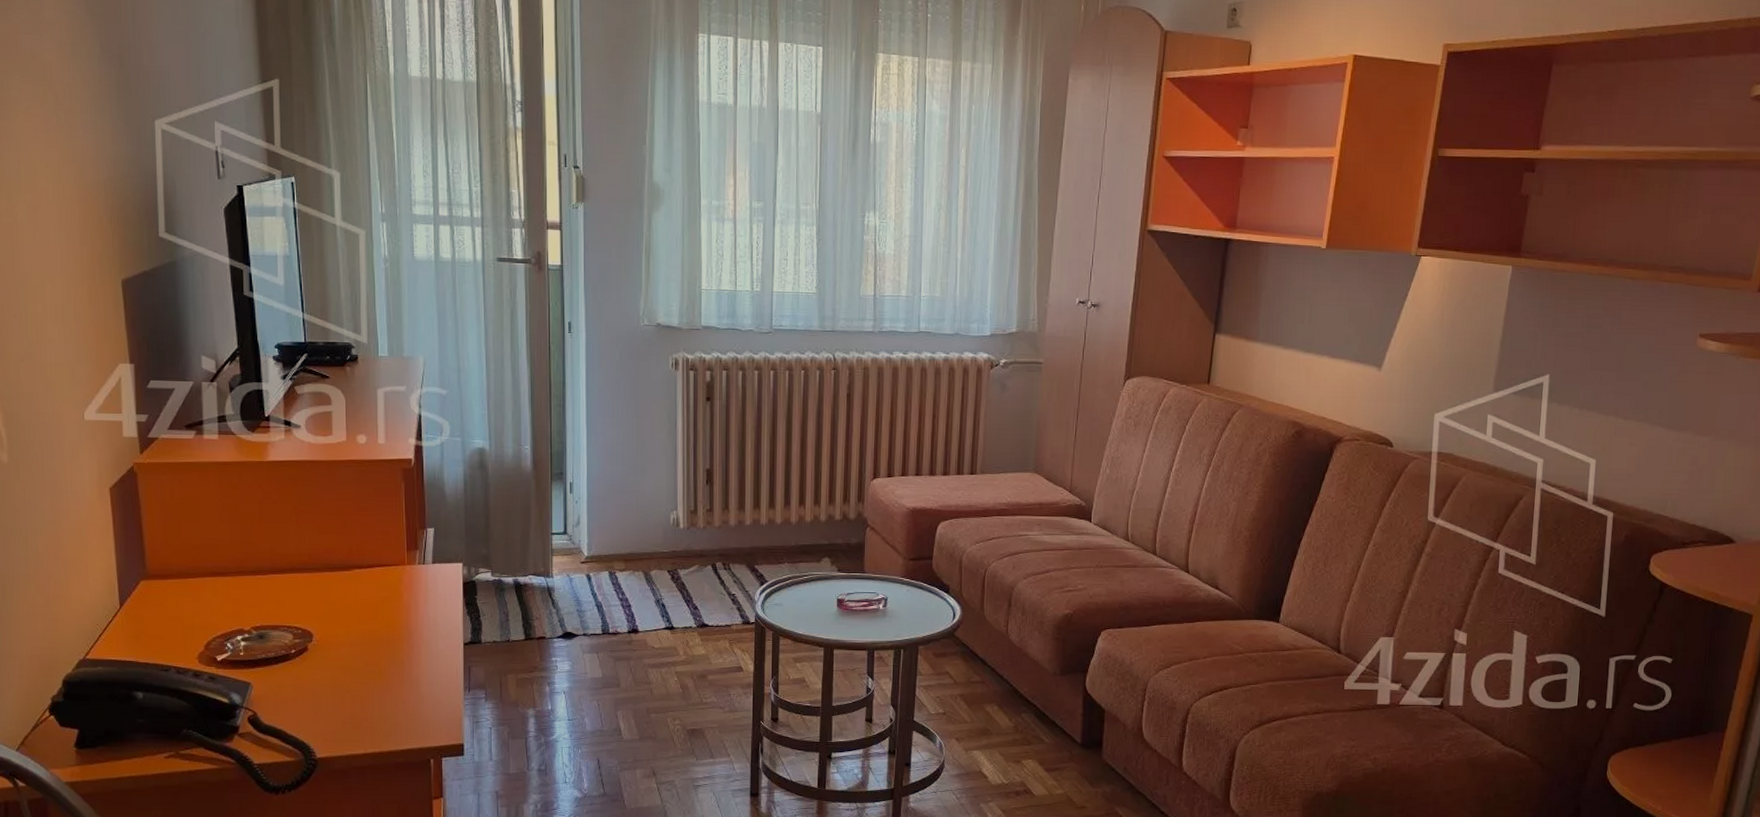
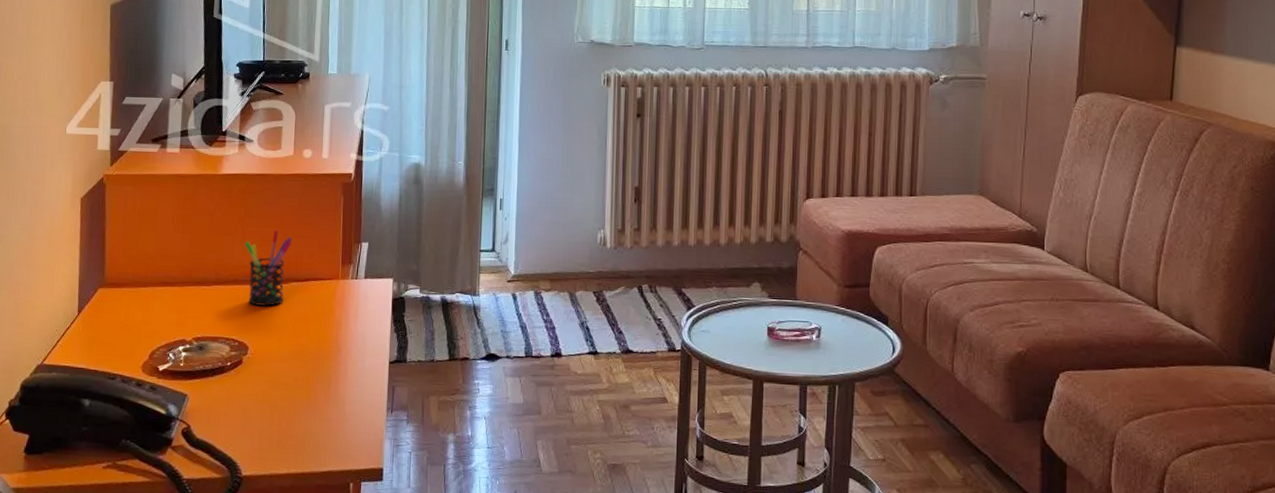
pen holder: none [299,517,352,594] -> present [244,229,292,307]

